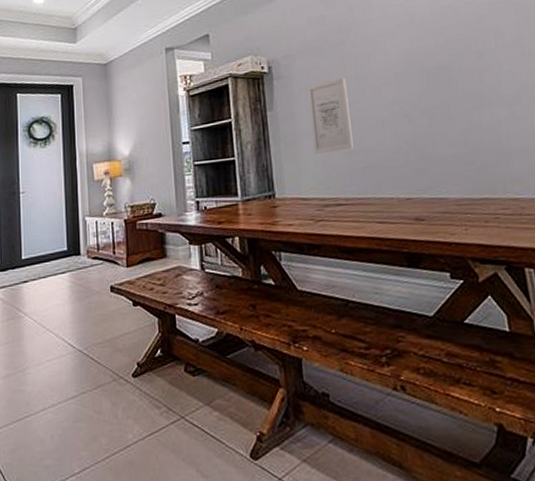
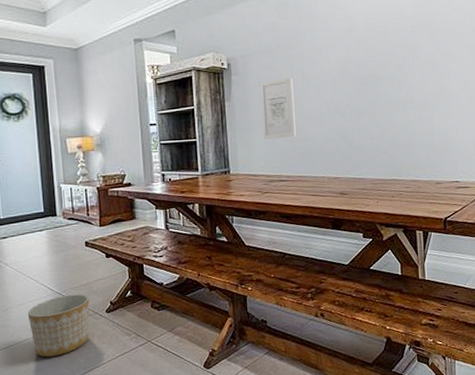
planter: none [45,352,114,434] -> present [27,294,90,357]

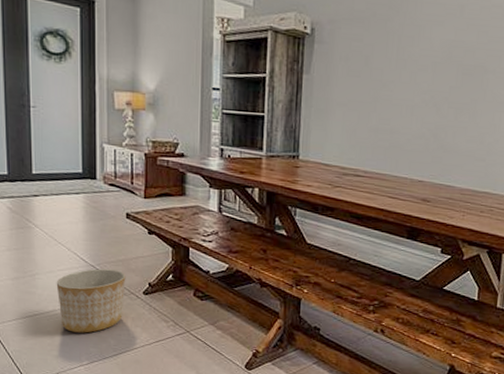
wall art: present [260,77,296,139] -> none [343,55,386,128]

